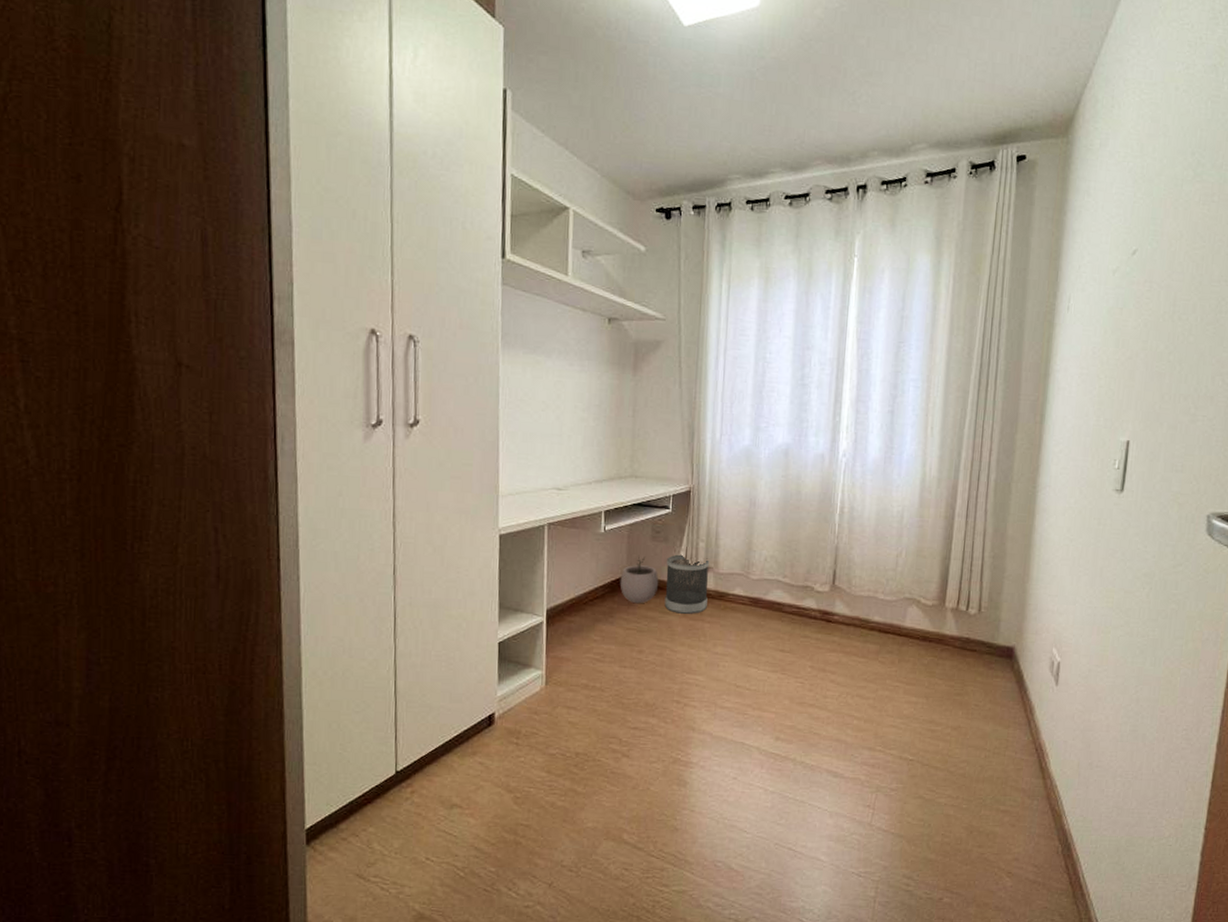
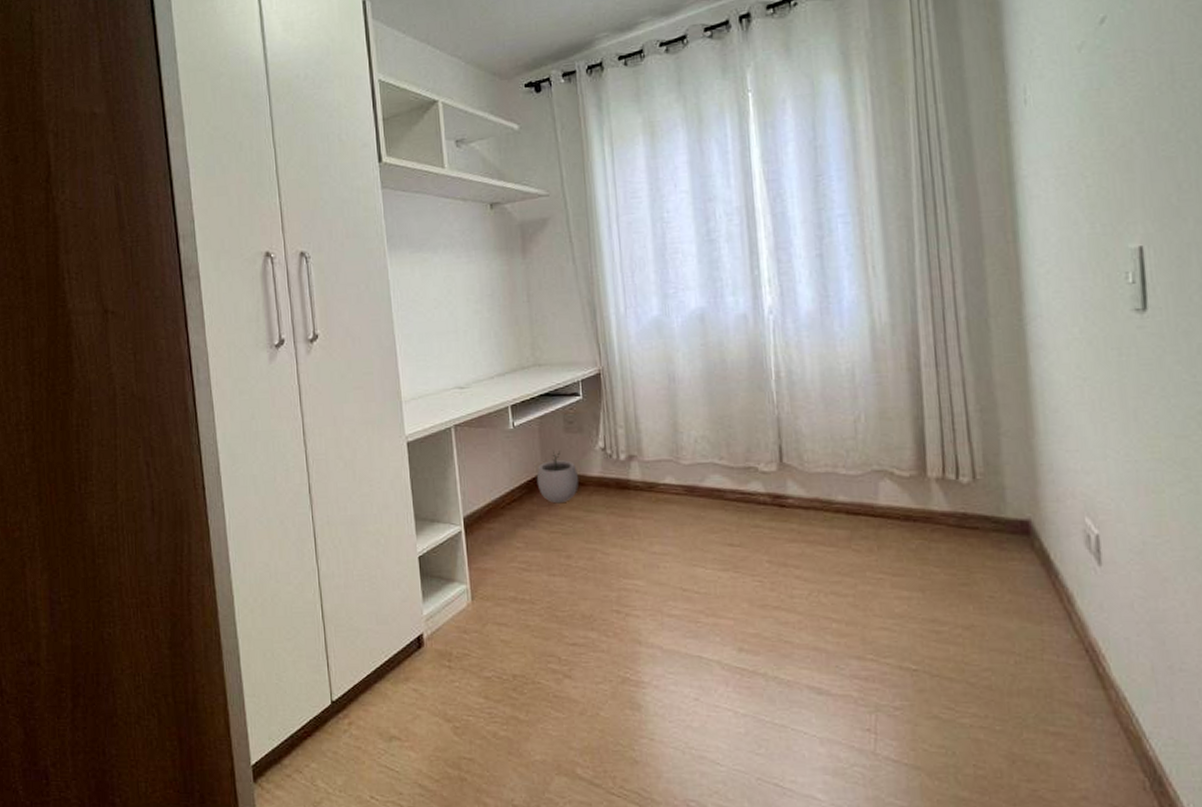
wastebasket: present [664,554,710,615] -> none [584,444,636,512]

